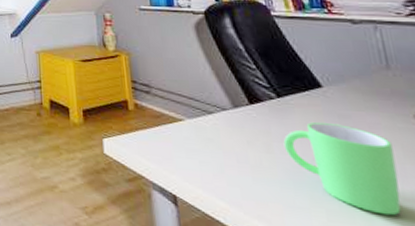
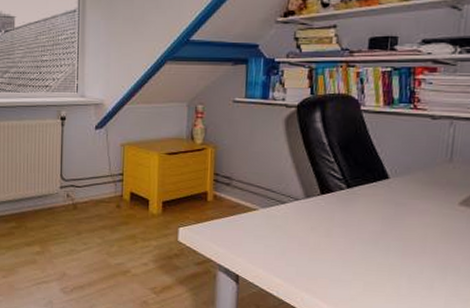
mug: present [283,121,401,216] -> none [342,209,434,285]

